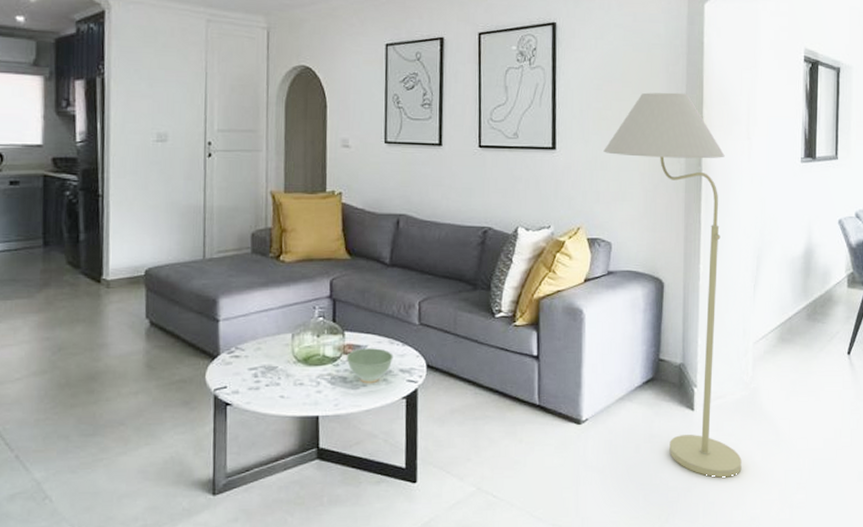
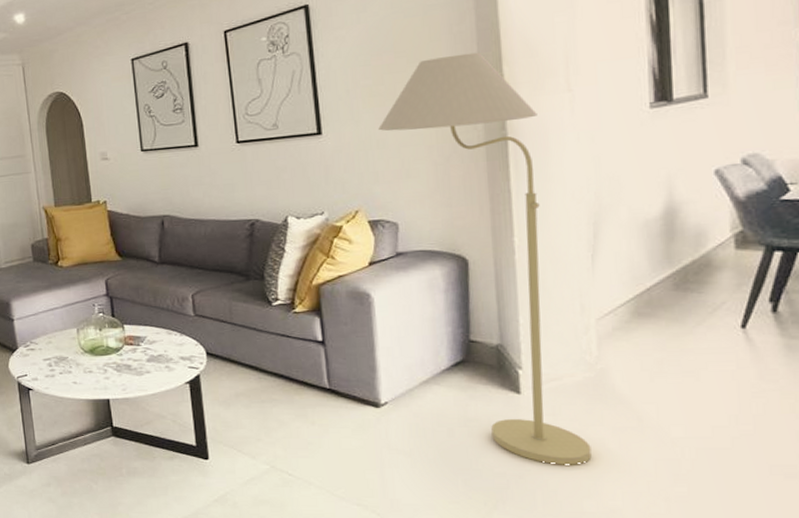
bowl: present [346,348,393,384] -> none [128,338,173,371]

